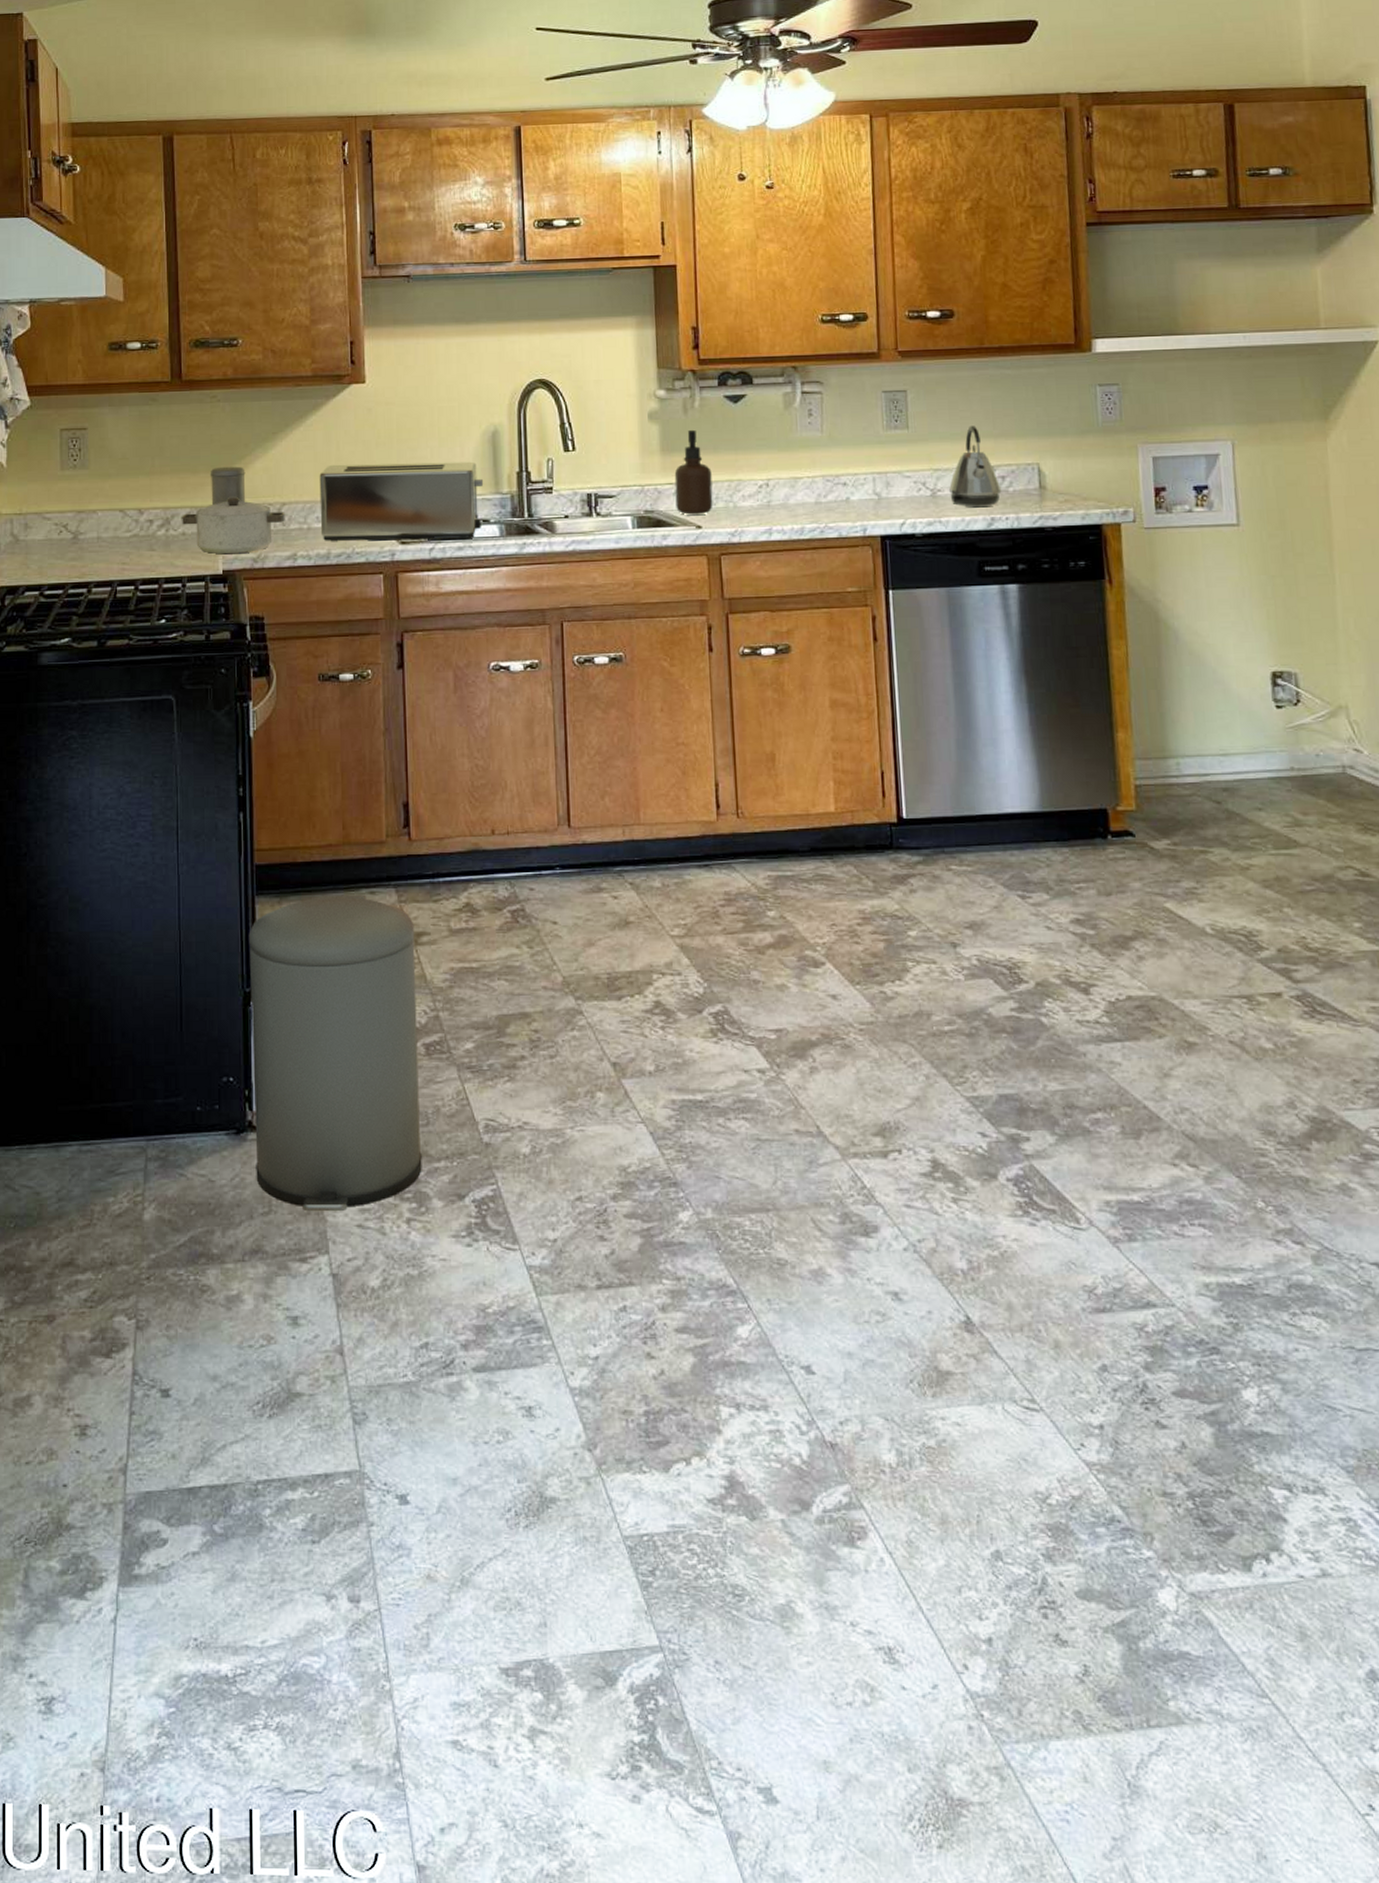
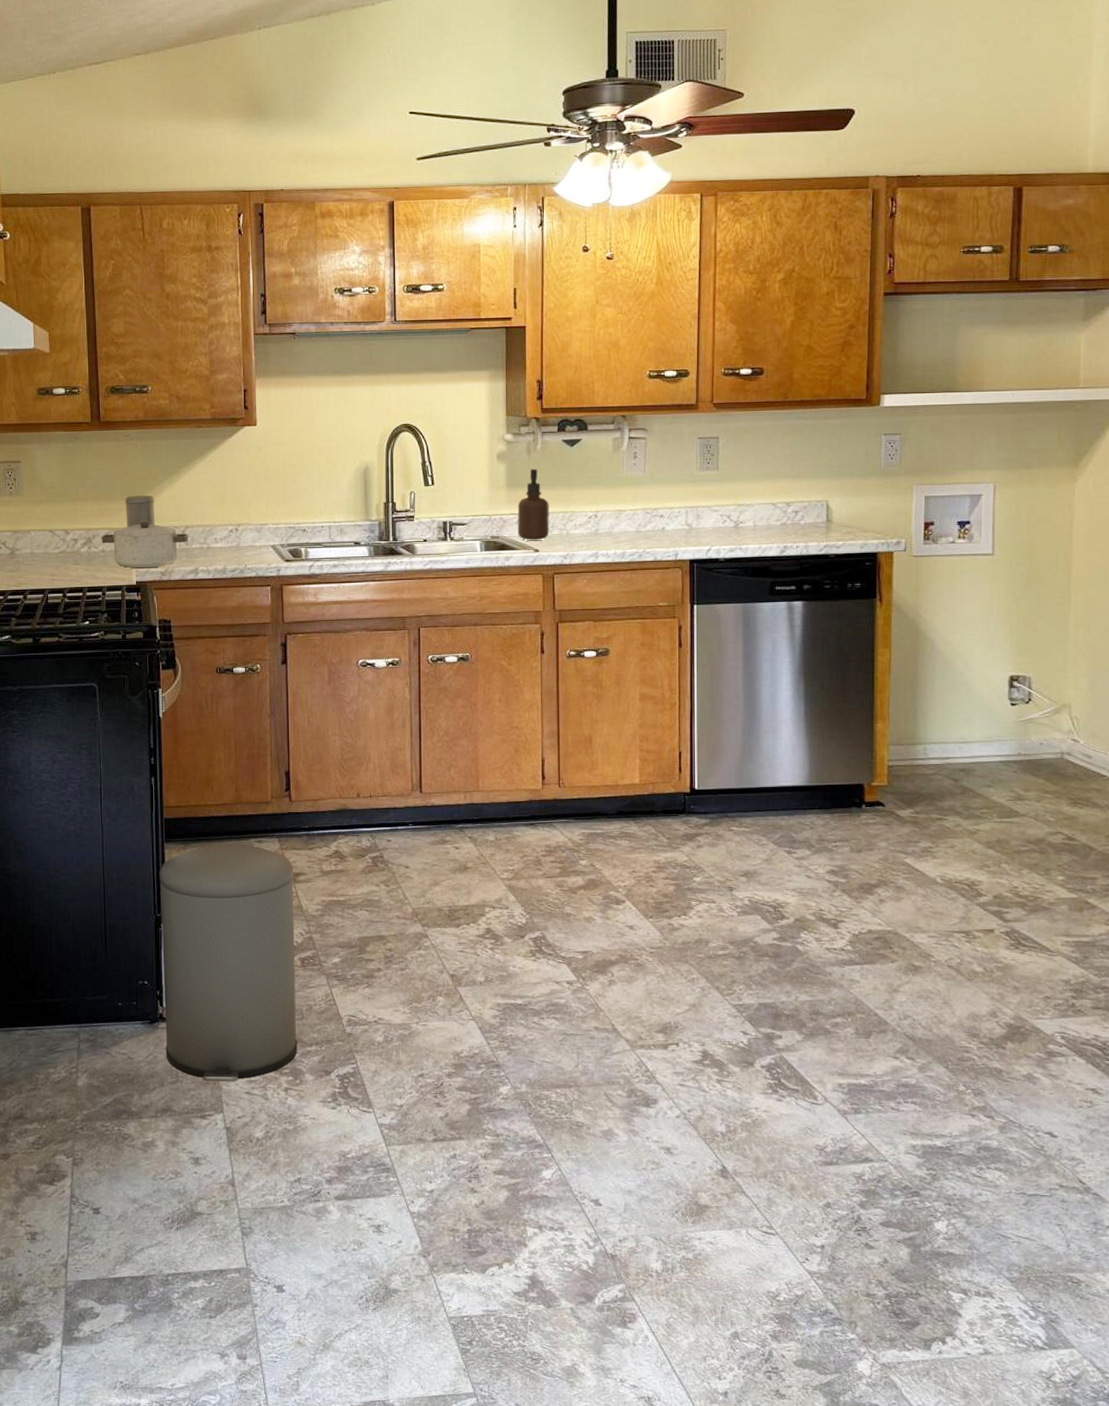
toaster: present [319,461,484,542] -> none [217,493,356,559]
kettle: present [948,425,1002,508] -> none [749,468,794,537]

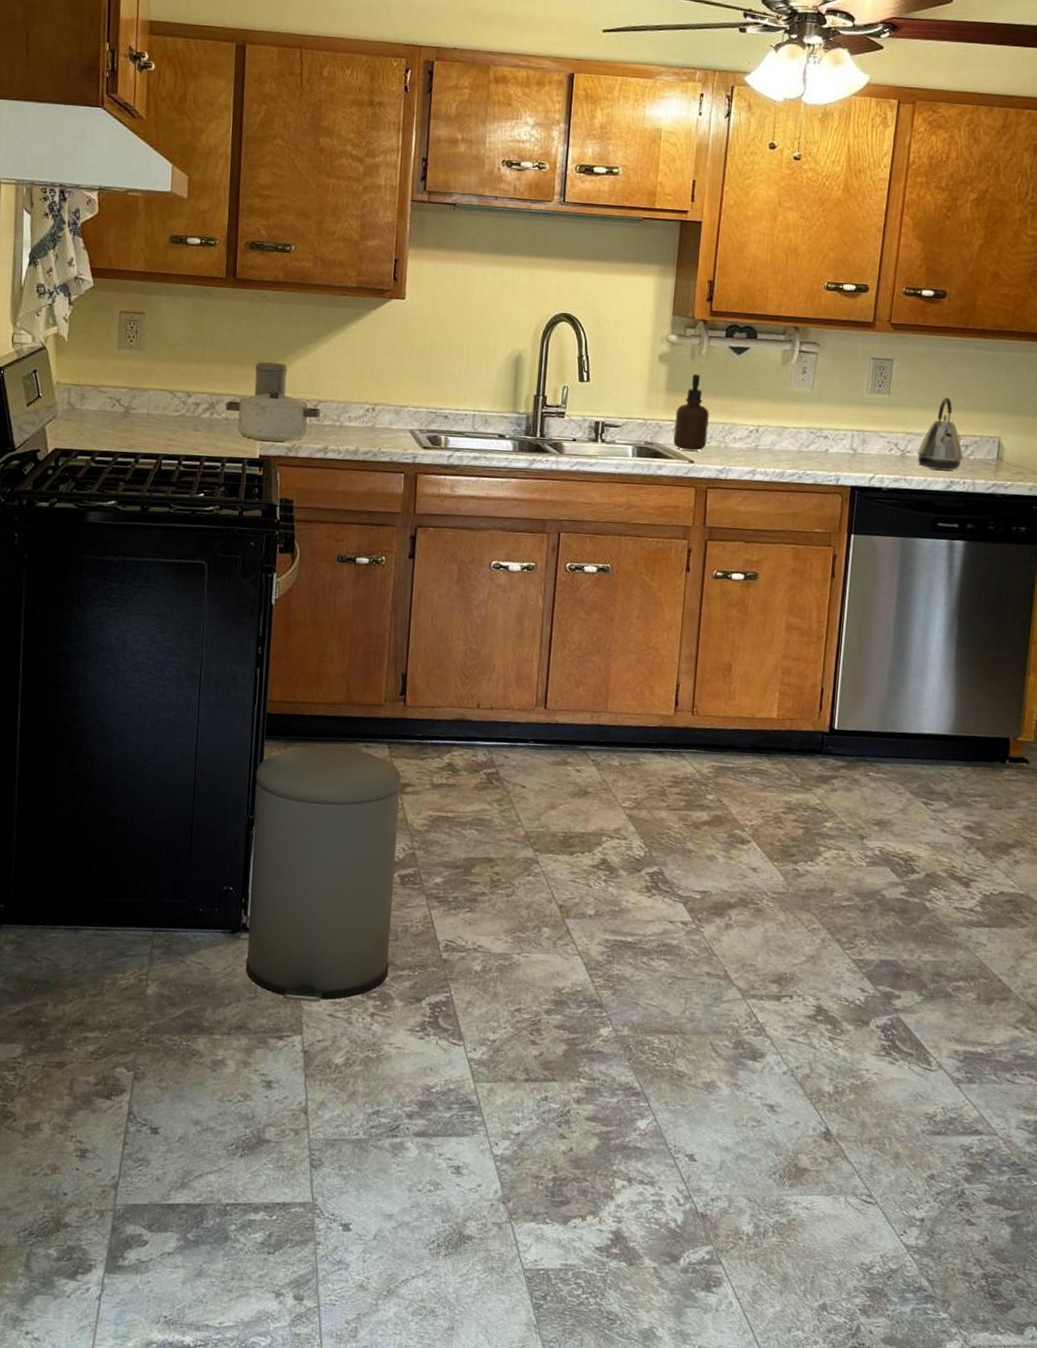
kettle: none [749,468,794,537] -> present [916,397,964,471]

